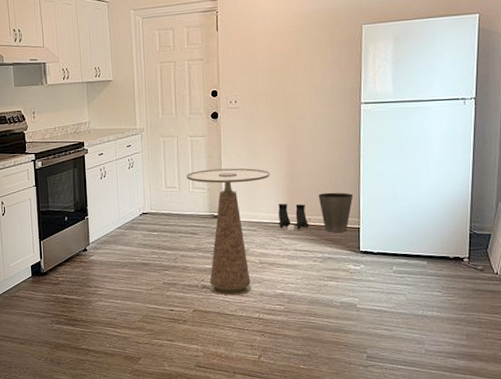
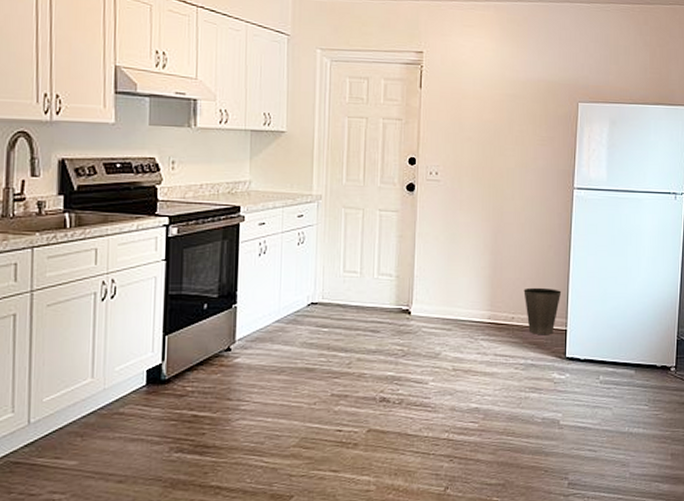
side table: present [186,168,270,296] -> none [370,252,471,411]
boots: present [278,203,309,232] -> none [478,297,512,332]

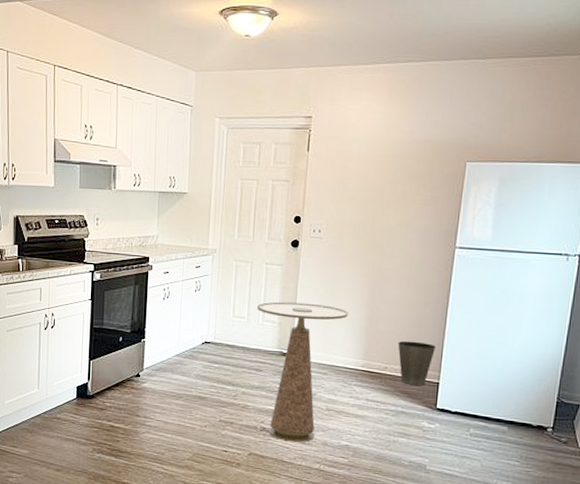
side table: none [370,252,471,411] -> present [256,301,348,443]

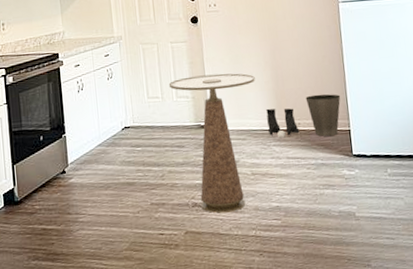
boots: none [352,347,385,379] -> present [266,108,300,138]

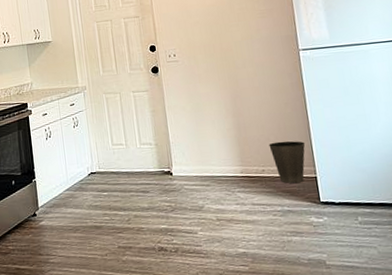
side table: present [168,73,255,213] -> none [132,121,217,258]
boots: present [266,108,300,138] -> none [229,155,264,185]

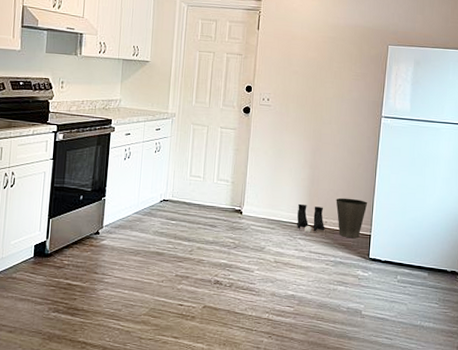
boots: none [229,155,264,185] -> present [297,203,325,233]

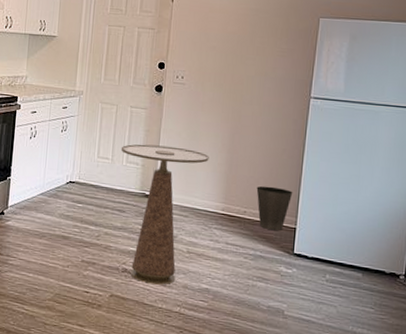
side table: none [212,162,293,294] -> present [121,144,209,285]
boots: present [297,203,325,233] -> none [212,190,244,223]

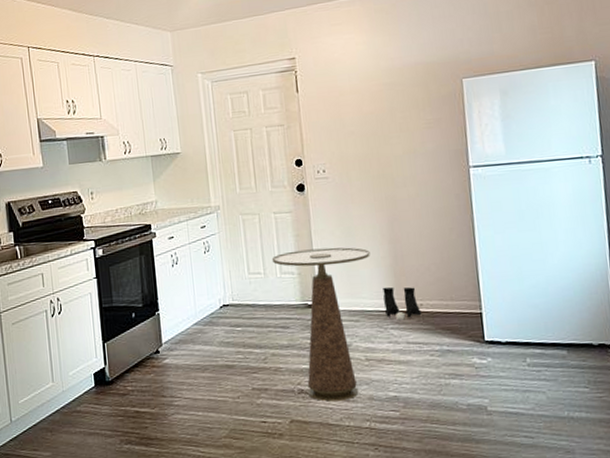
boots: none [212,190,244,223] -> present [383,287,422,321]
waste basket: present [256,186,293,231] -> none [429,271,471,320]

